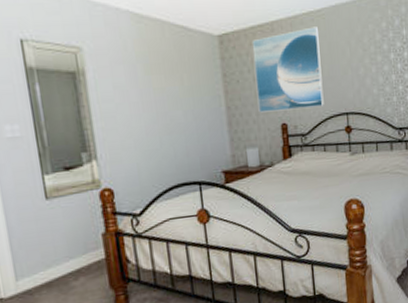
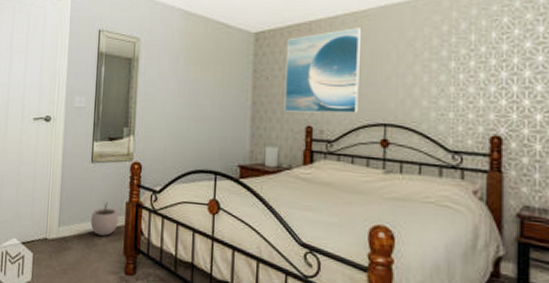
plant pot: none [59,238,97,277] -> present [90,201,119,236]

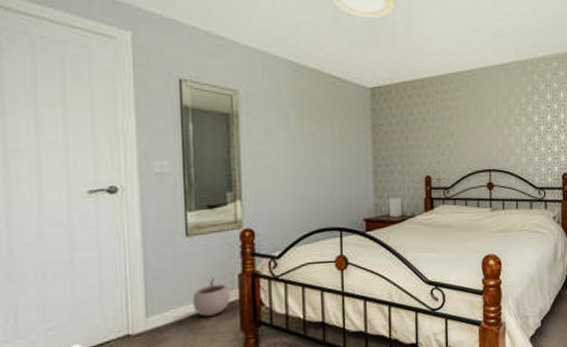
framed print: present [284,28,361,114] -> none [402,86,468,164]

